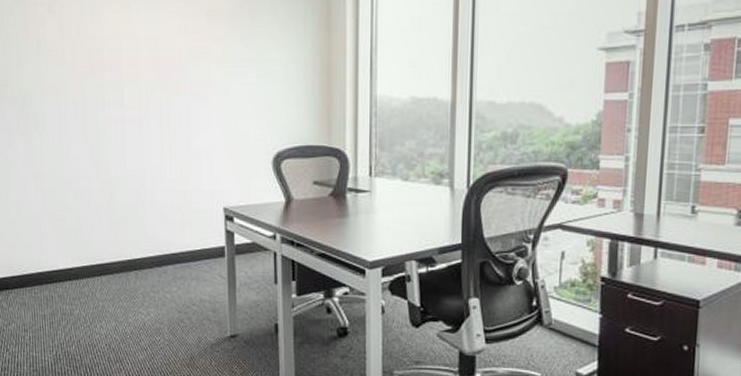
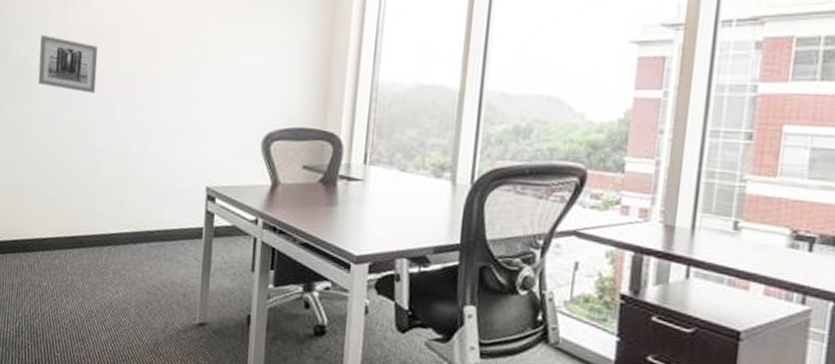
wall art: none [40,65,103,123] -> present [38,34,98,94]

